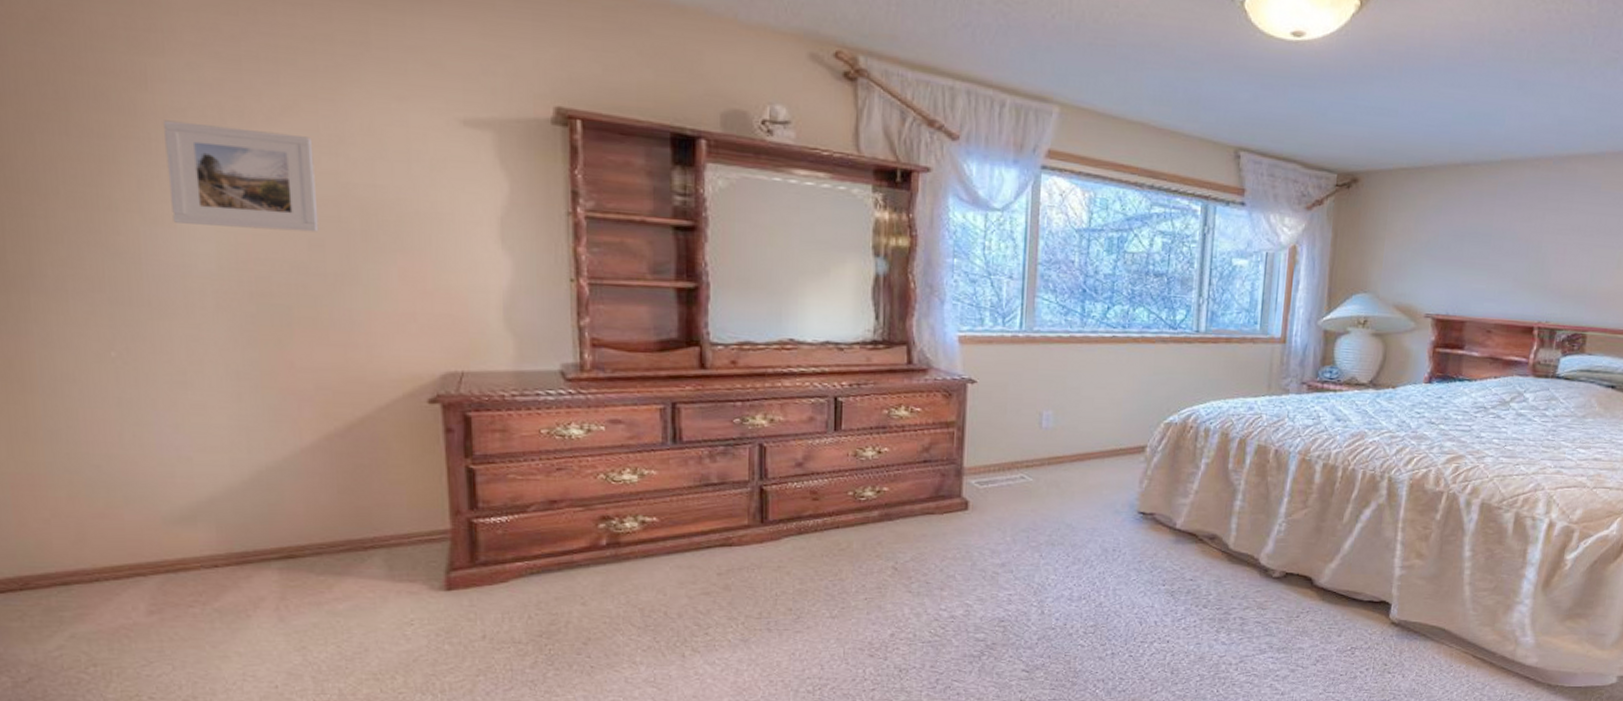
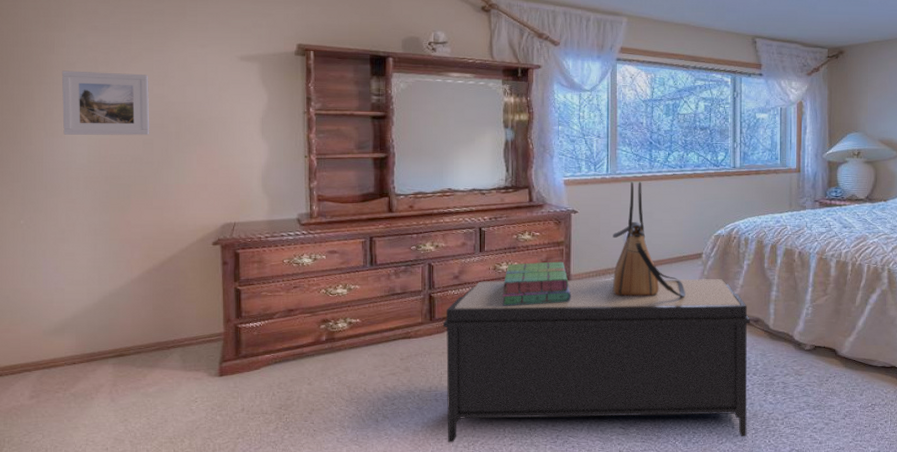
bench: none [778,471,1204,687] -> present [442,279,750,443]
stack of books: none [865,448,964,507] -> present [502,261,572,306]
tote bag: none [1022,343,1121,503] -> present [613,182,686,297]

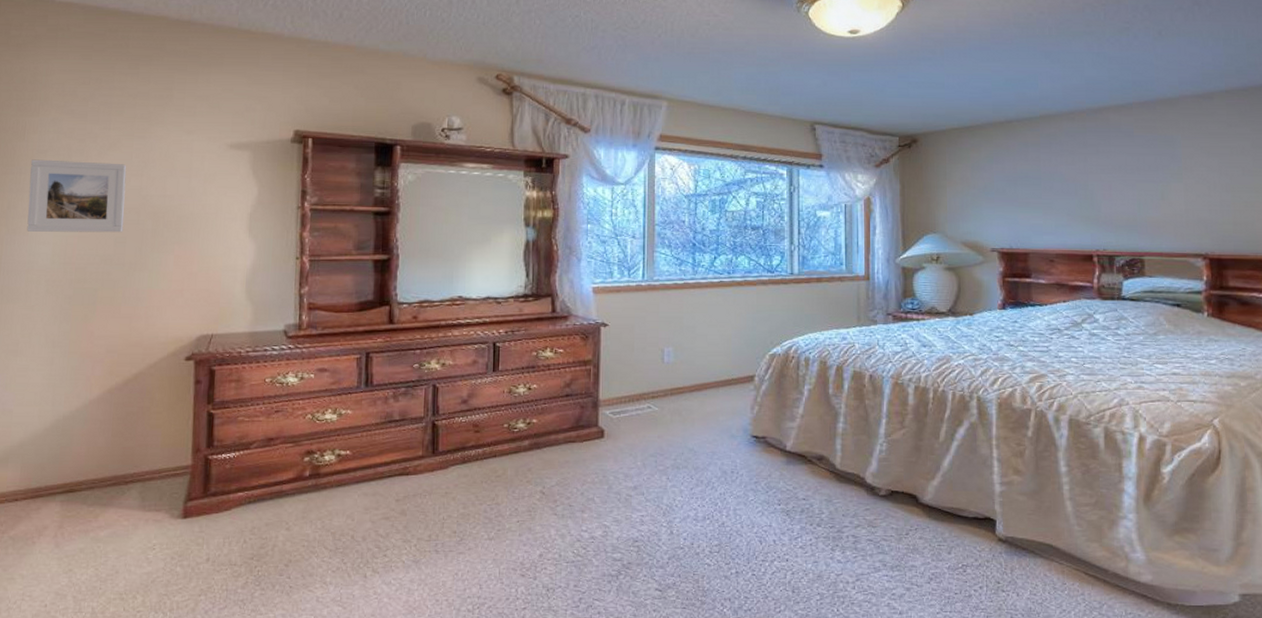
bench: present [442,279,750,443] -> none [446,406,812,606]
stack of books: present [502,261,572,306] -> none [518,384,600,437]
tote bag: present [613,182,686,297] -> none [649,290,735,428]

